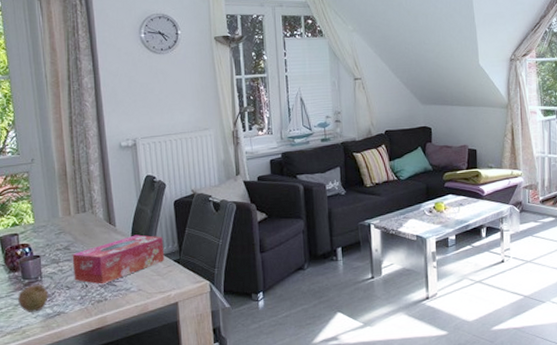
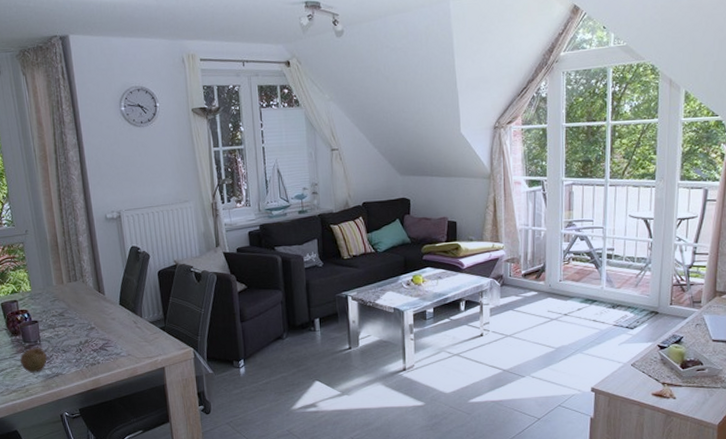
tissue box: present [72,234,165,285] -> none [66,303,151,349]

